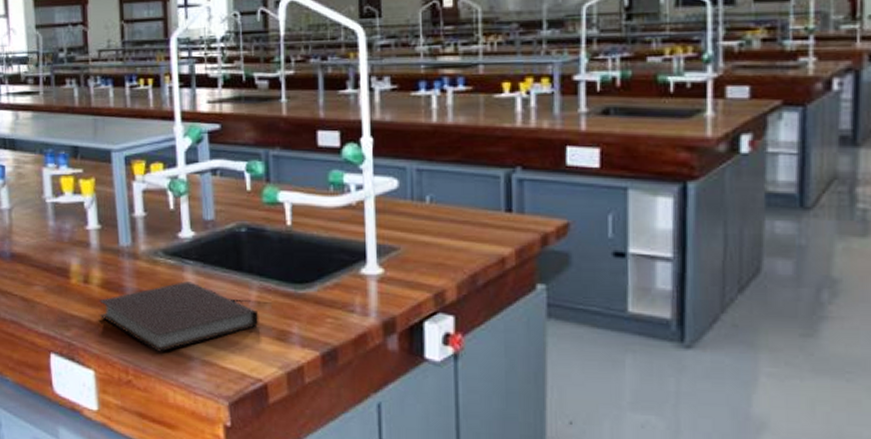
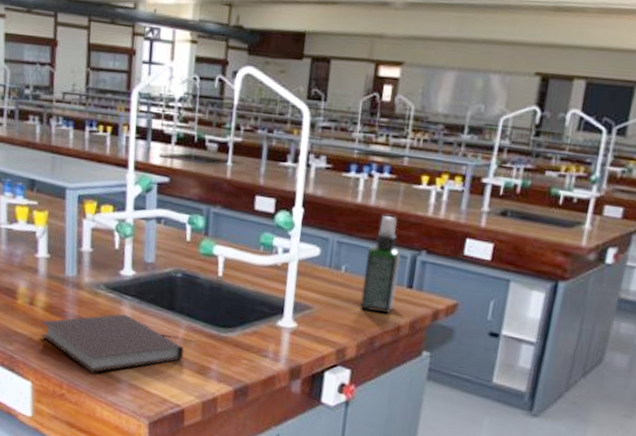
spray bottle: none [452,132,494,245] -> present [360,216,401,314]

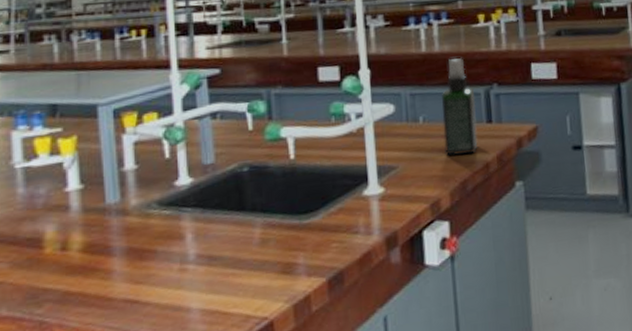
notebook: present [41,314,185,373] -> none [80,229,264,311]

